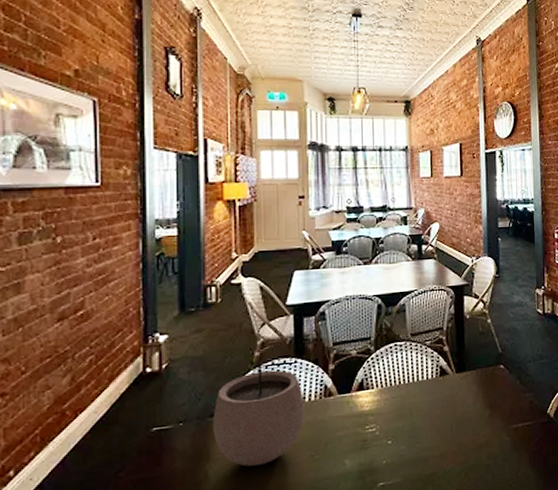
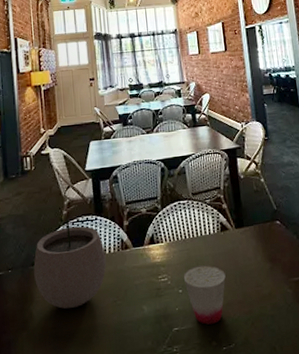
cup: none [394,413,441,478] -> present [183,265,226,325]

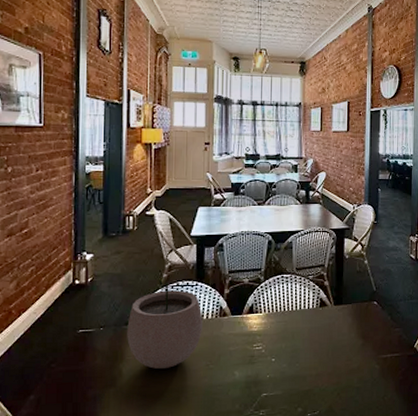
cup: present [183,265,226,325] -> none [278,337,319,392]

